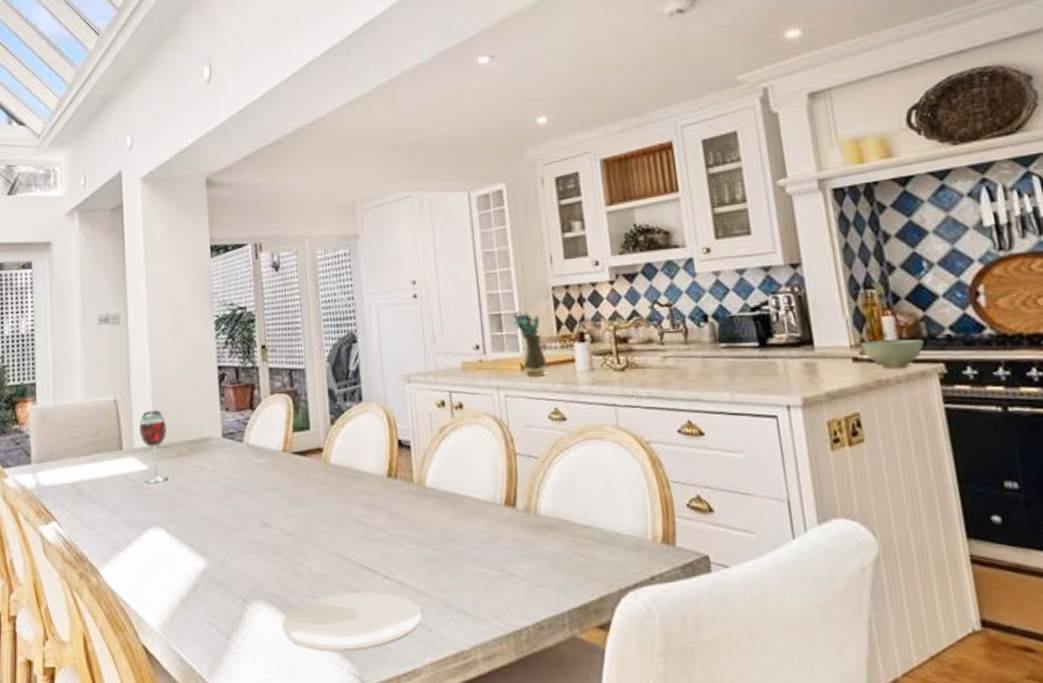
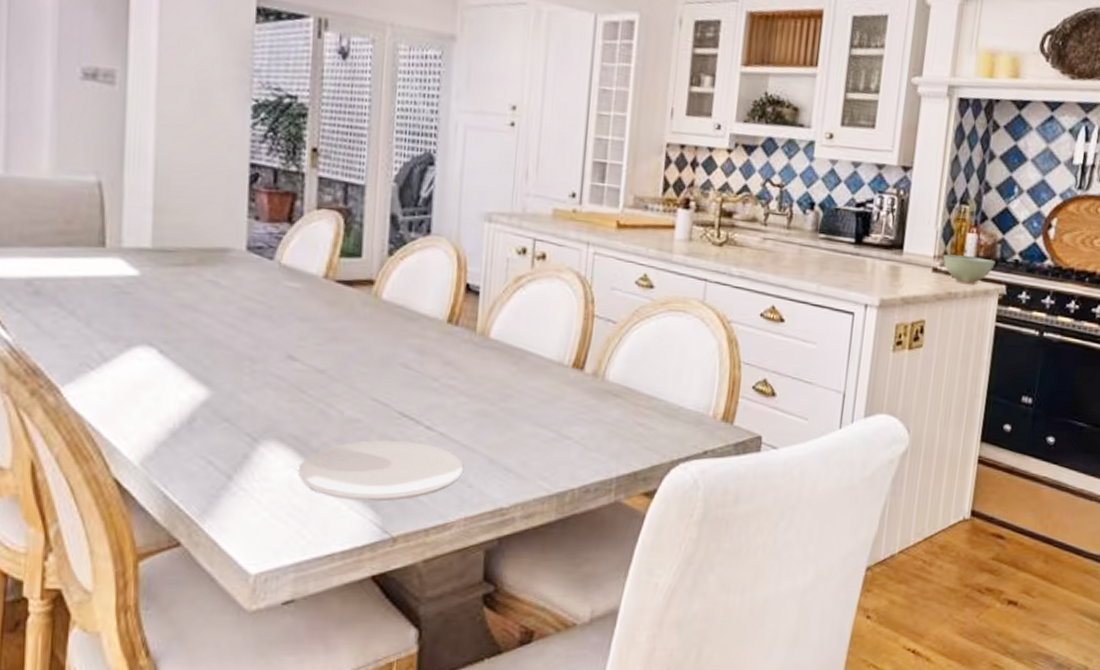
wineglass: present [139,410,168,484] -> none [132,203,171,294]
vase: present [513,310,548,378] -> none [618,162,647,240]

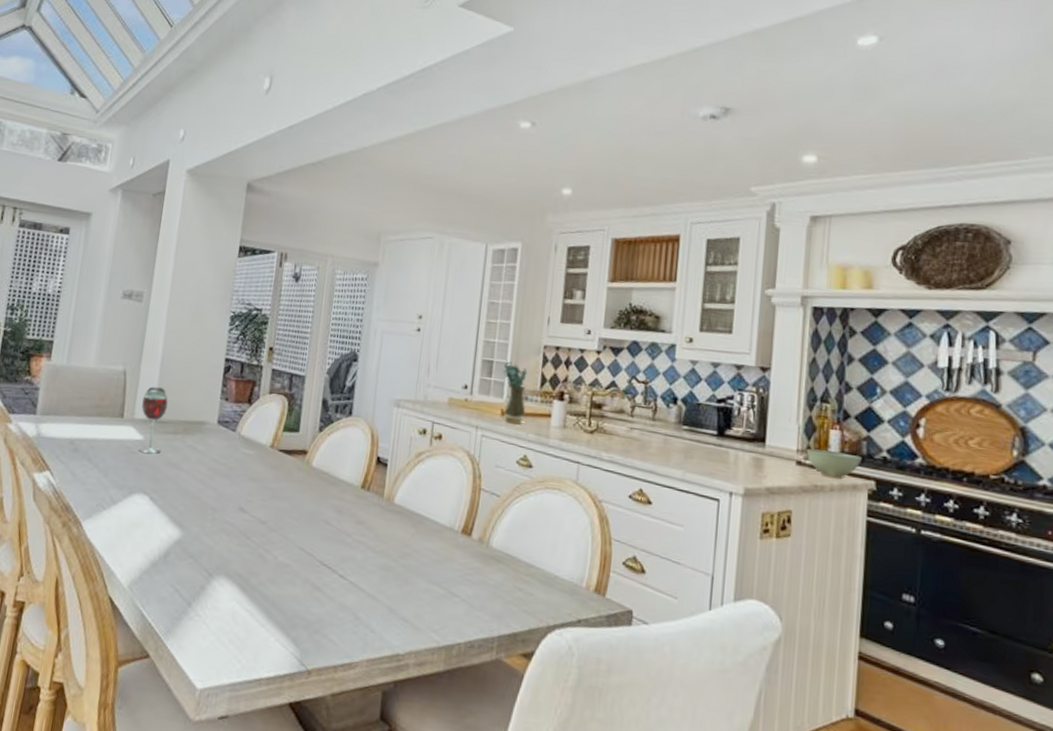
wineglass: none [132,203,171,294] -> present [139,386,168,454]
plate: present [297,440,464,502] -> none [239,583,369,638]
vase: none [618,162,647,240] -> present [503,360,528,426]

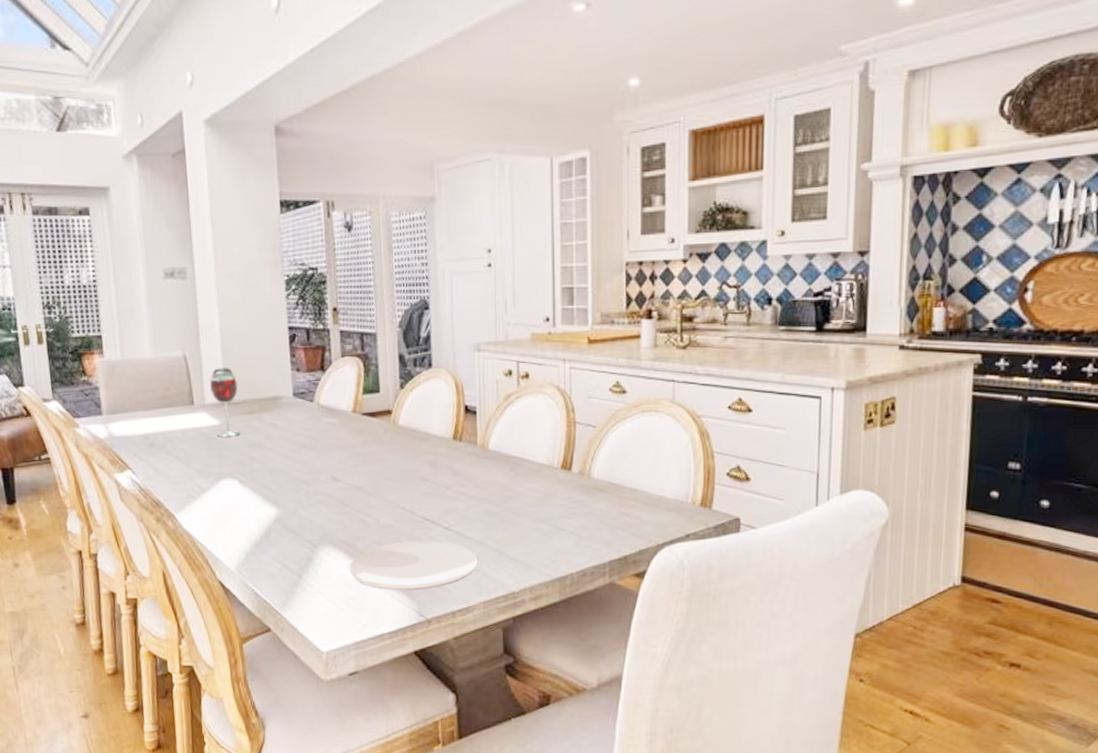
plate: none [239,583,369,638] -> present [349,540,479,591]
vase: present [503,360,528,426] -> none [585,284,614,352]
bowl: present [806,448,862,480] -> none [909,330,967,358]

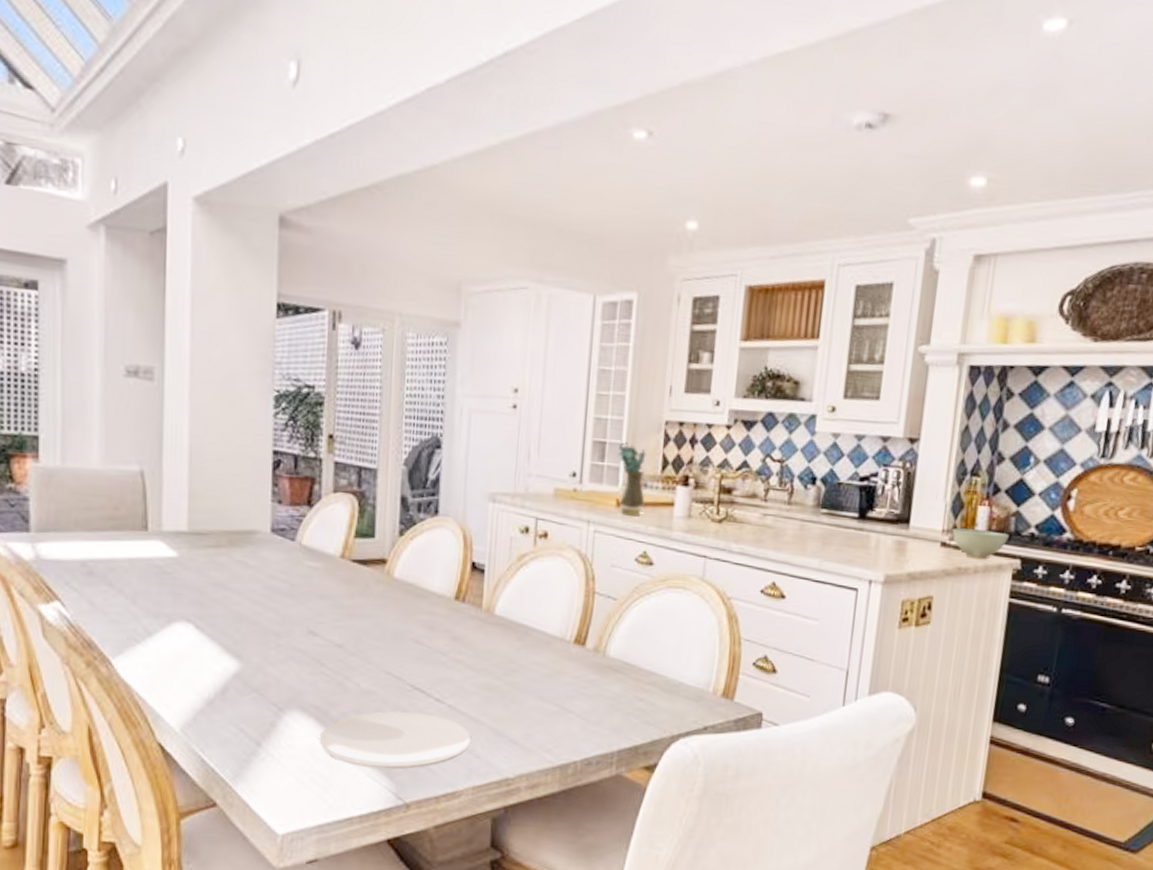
wineglass: present [210,368,240,438] -> none [170,490,204,574]
vase: none [585,284,614,352] -> present [617,440,646,518]
bowl: none [909,330,967,358] -> present [952,528,1009,560]

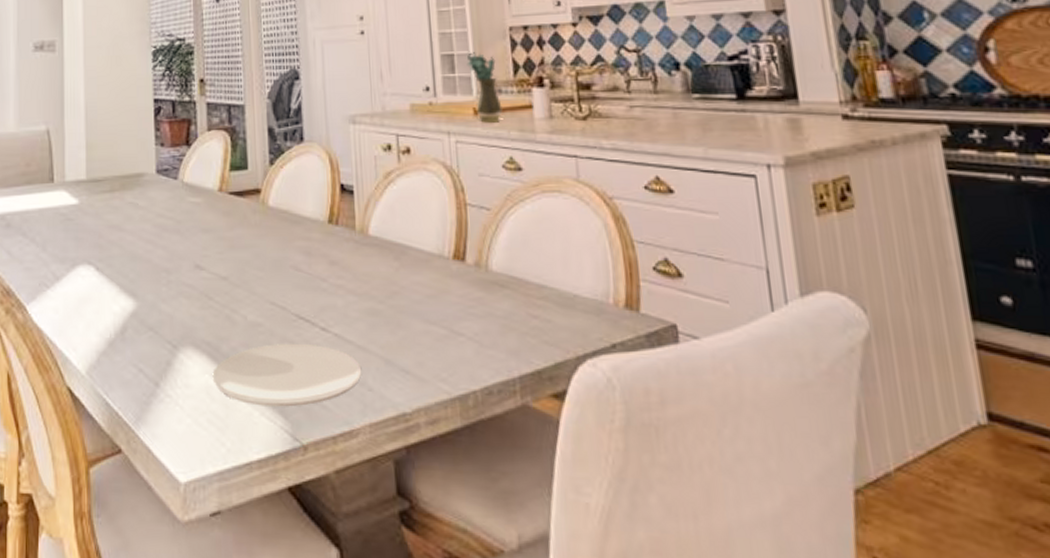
bowl: present [952,528,1009,560] -> none [851,96,924,130]

